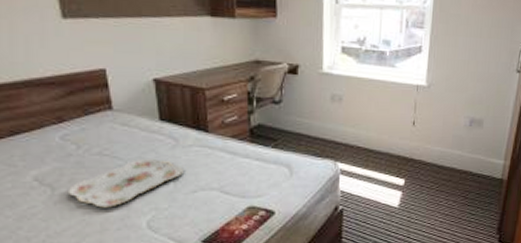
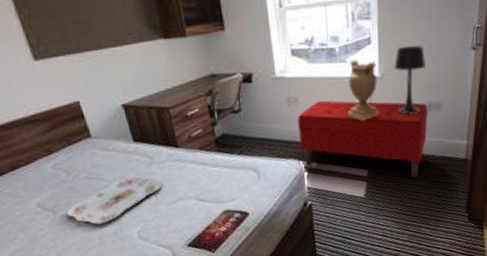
bench: none [338,102,470,192] -> present [297,100,428,177]
decorative urn: none [390,66,425,128] -> present [347,60,379,120]
table lamp: none [441,60,472,127] -> present [394,46,425,114]

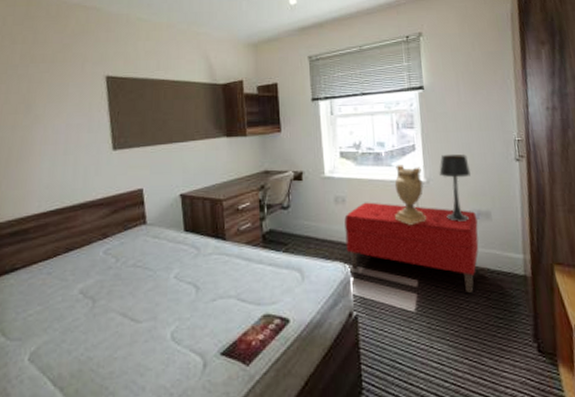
serving tray: present [66,176,162,225] -> none [105,267,204,319]

